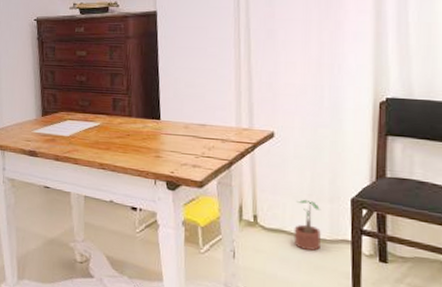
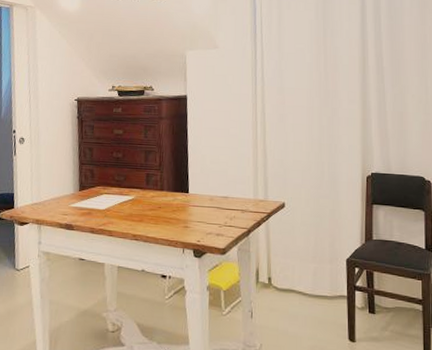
potted plant: present [294,199,321,251] -> none [301,261,323,307]

